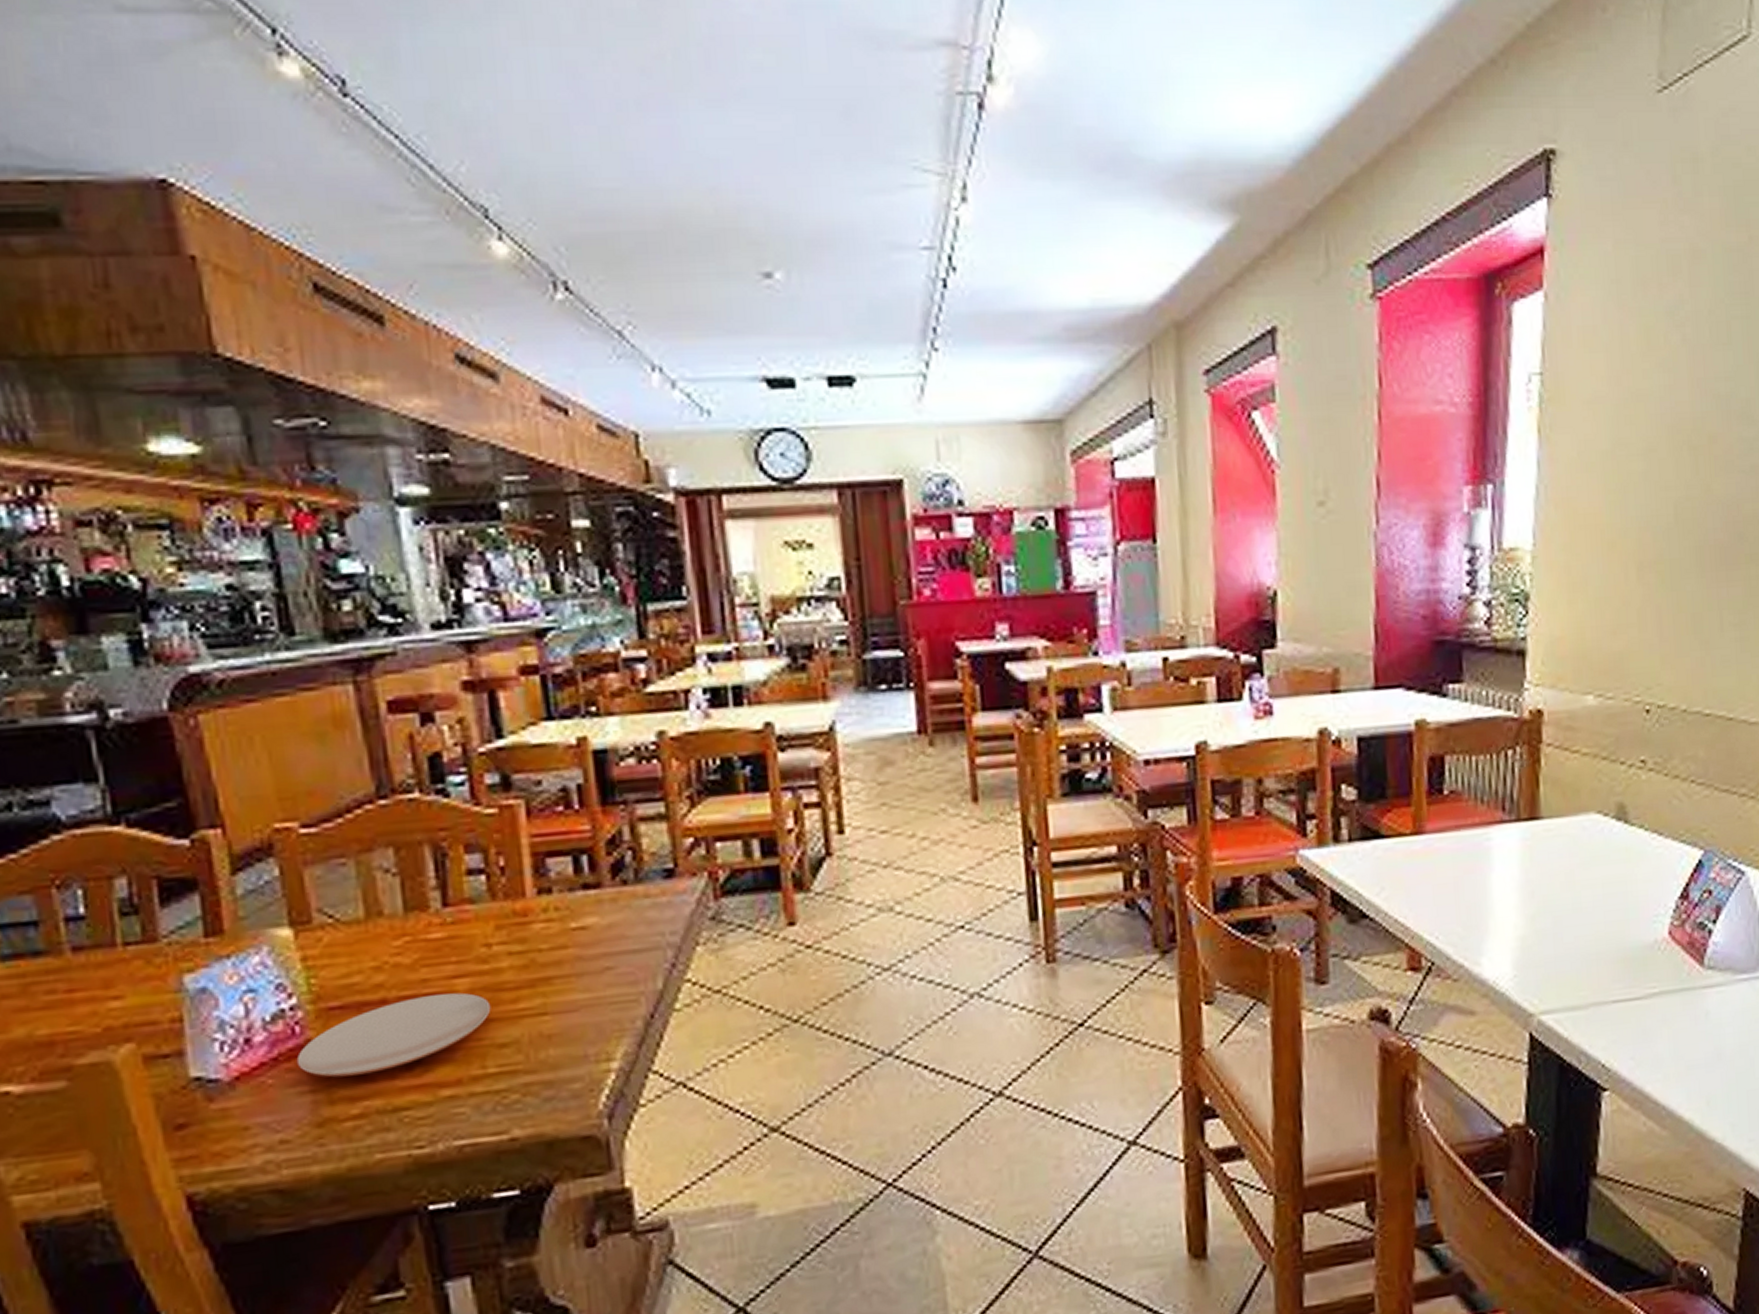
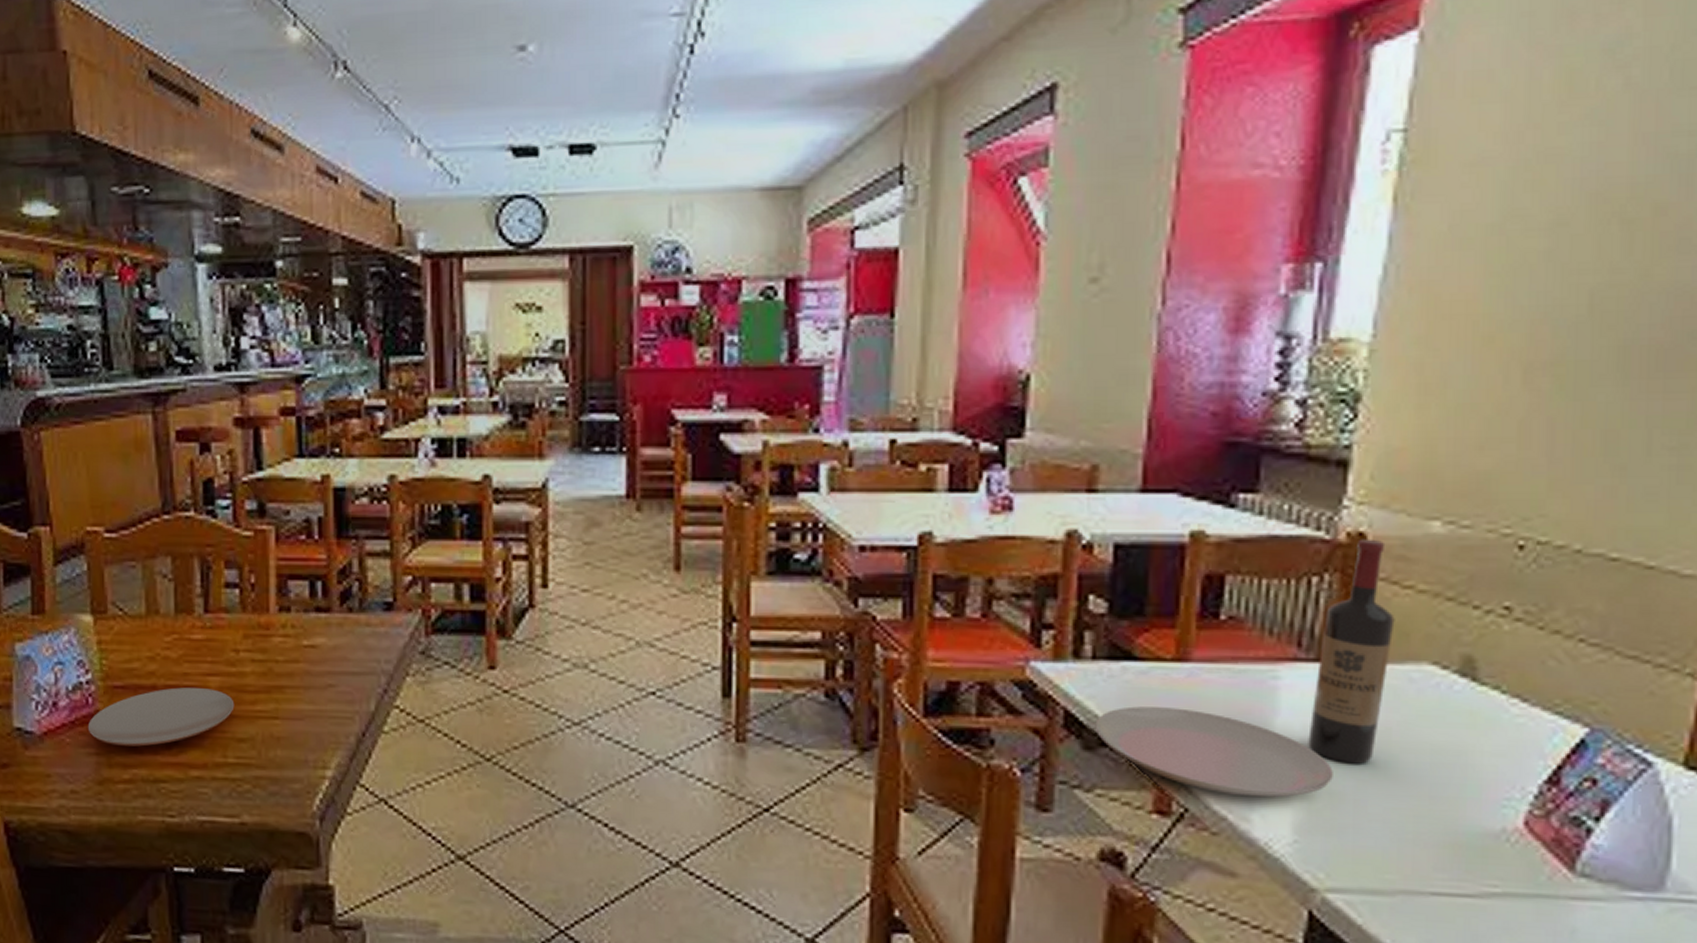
plate: none [1356,875,1537,945] -> present [1095,706,1333,798]
wine bottle: none [1516,714,1569,904] -> present [1308,538,1395,764]

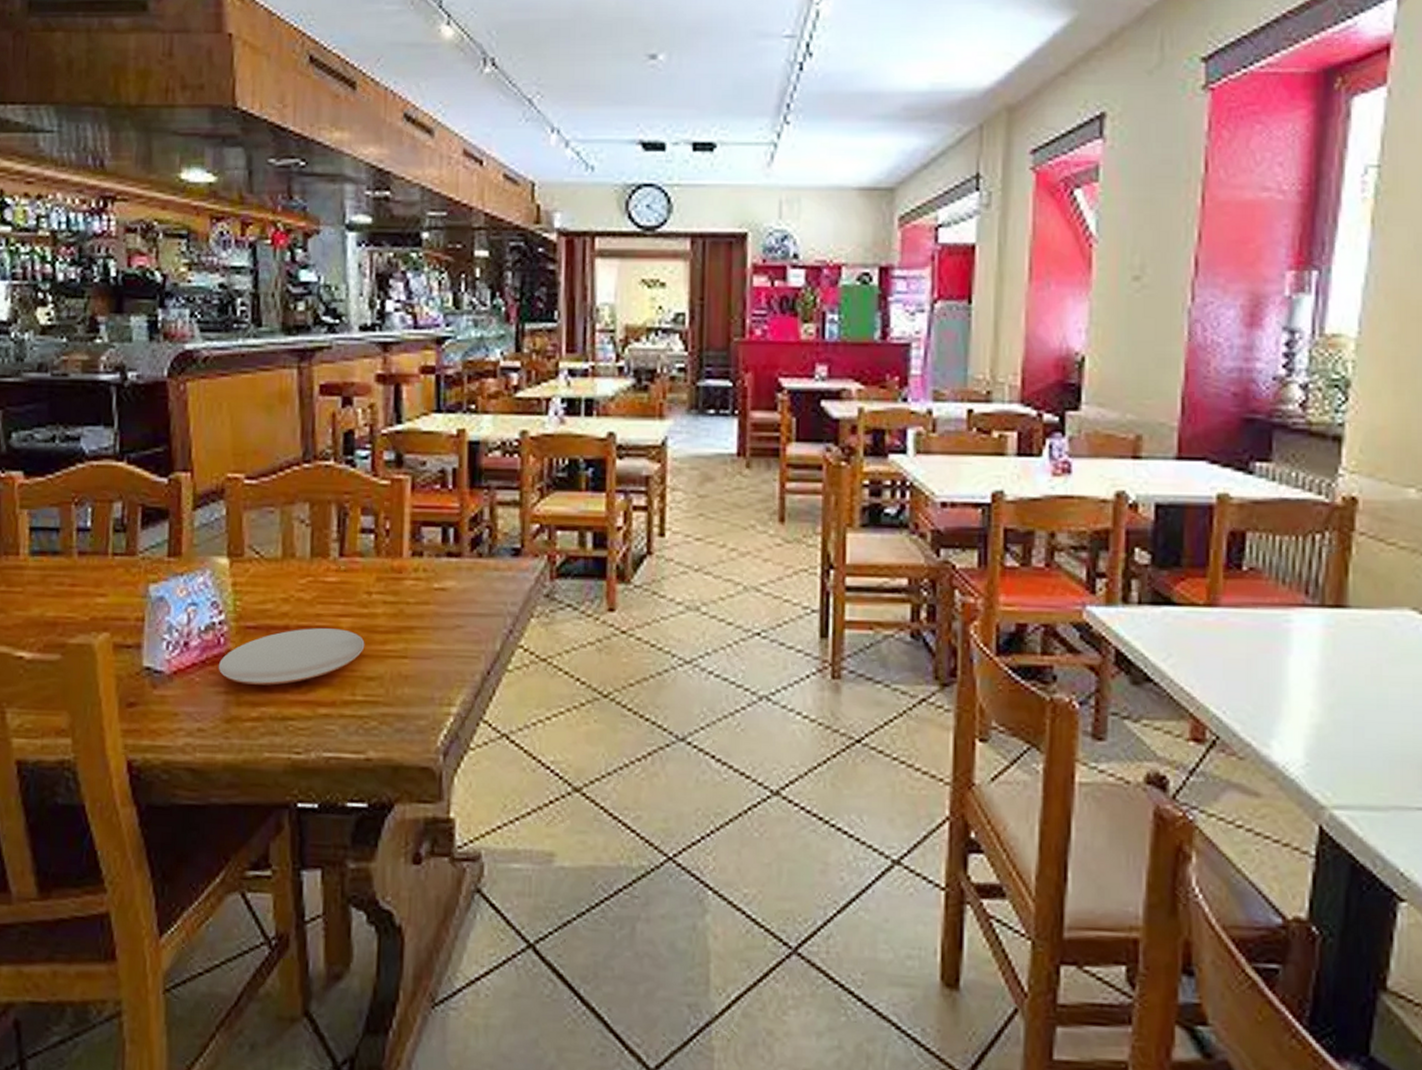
plate: present [1095,706,1333,798] -> none [1141,646,1336,727]
wine bottle: present [1308,538,1395,764] -> none [1315,502,1382,696]

